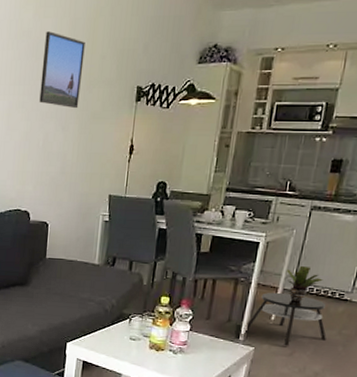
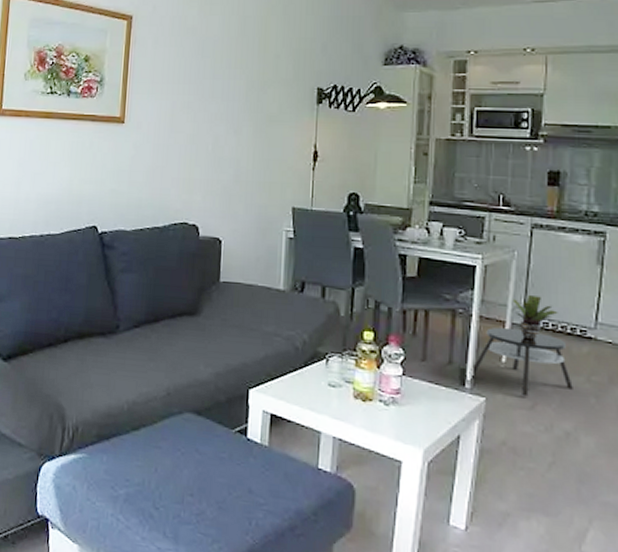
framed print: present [39,31,85,109] -> none [207,29,257,111]

